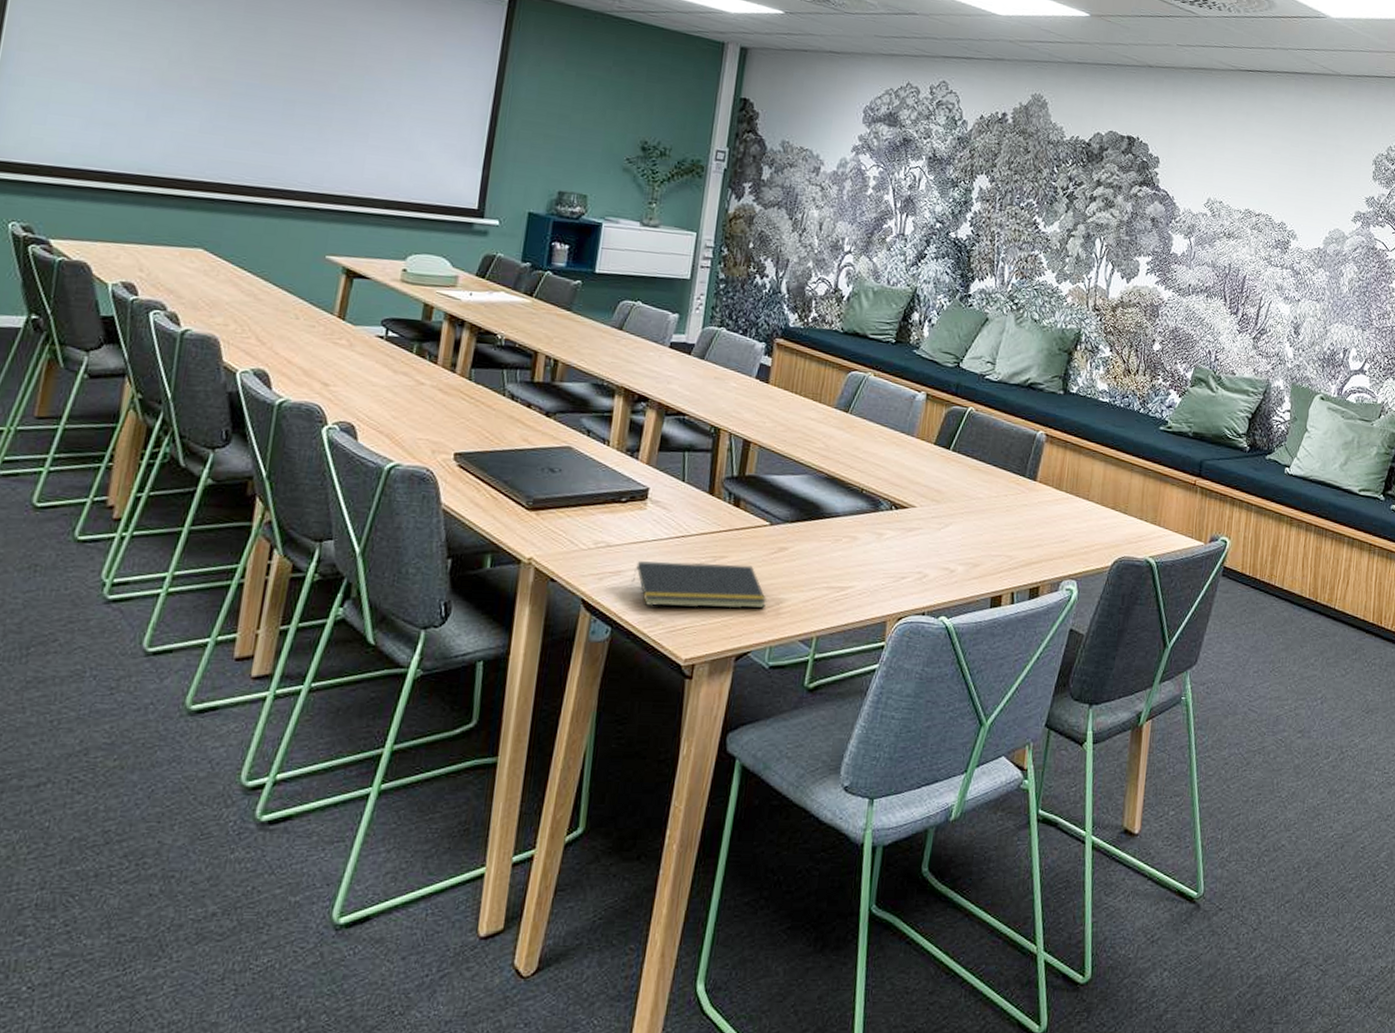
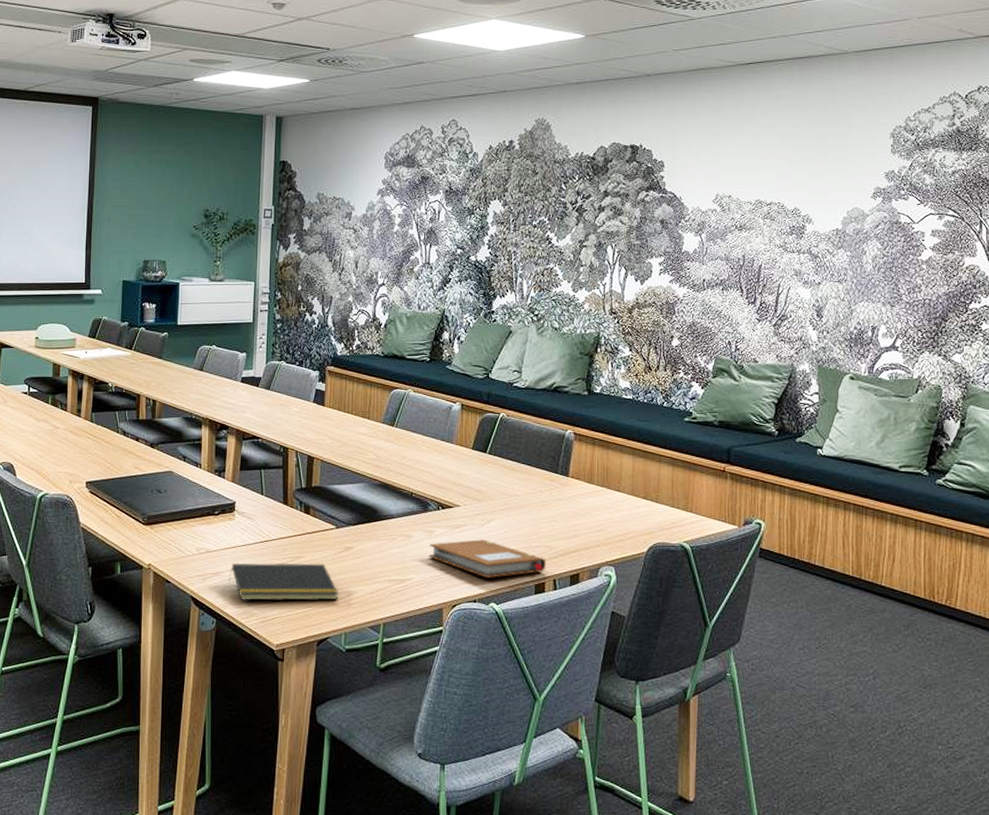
notebook: none [876,545,1005,589] -> present [429,539,546,578]

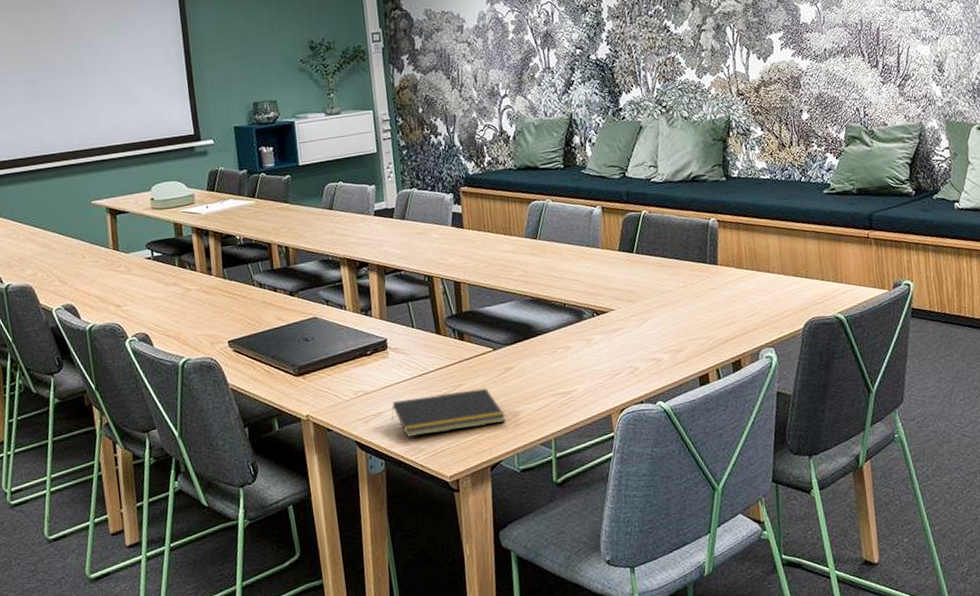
notebook: present [429,539,546,578] -> none [589,339,708,378]

